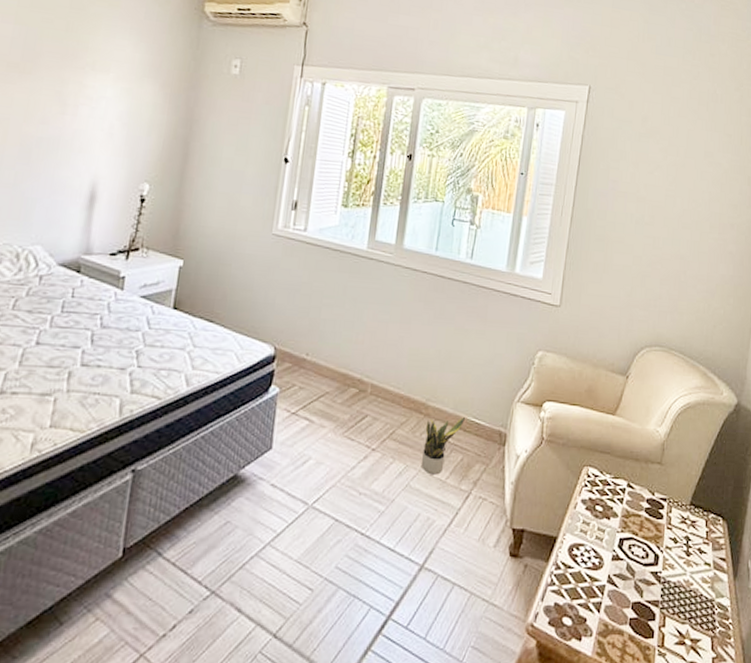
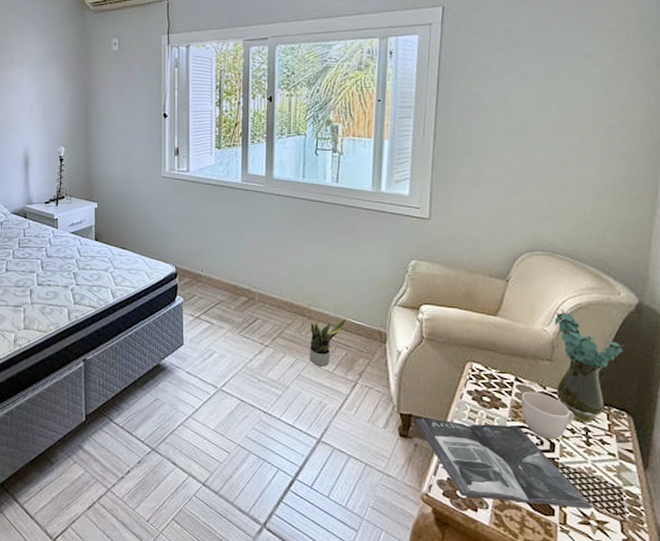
magazine: none [527,533,688,627] -> present [415,418,592,509]
cup: none [631,498,678,552] -> present [521,391,575,440]
vase: none [664,408,724,531] -> present [554,308,624,423]

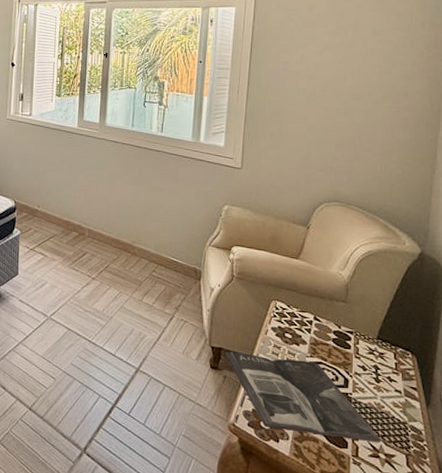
potted plant: present [310,319,346,367] -> none [132,256,166,300]
cup: present [521,391,575,440] -> none [319,329,366,376]
vase: present [554,308,624,423] -> none [348,255,409,361]

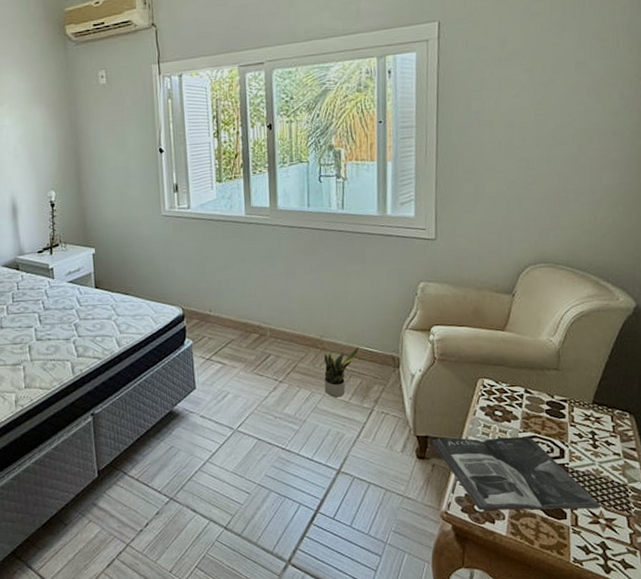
potted plant: none [132,256,166,300] -> present [323,347,359,398]

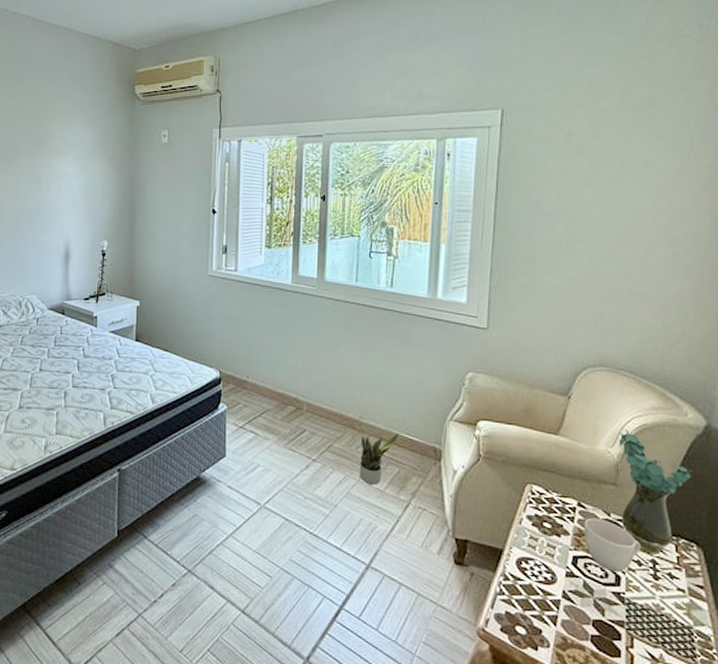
magazine: present [431,436,601,511] -> none [471,544,661,650]
cup: none [531,401,582,447] -> present [584,517,642,573]
vase: none [559,318,625,427] -> present [618,429,693,555]

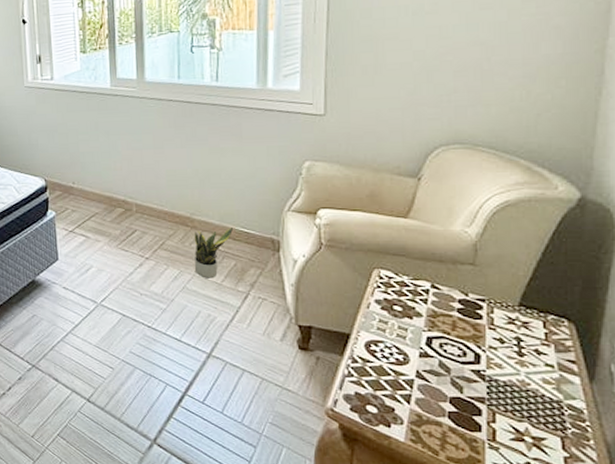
cup: present [584,517,642,573] -> none [439,298,504,351]
vase: present [618,429,693,555] -> none [477,207,564,332]

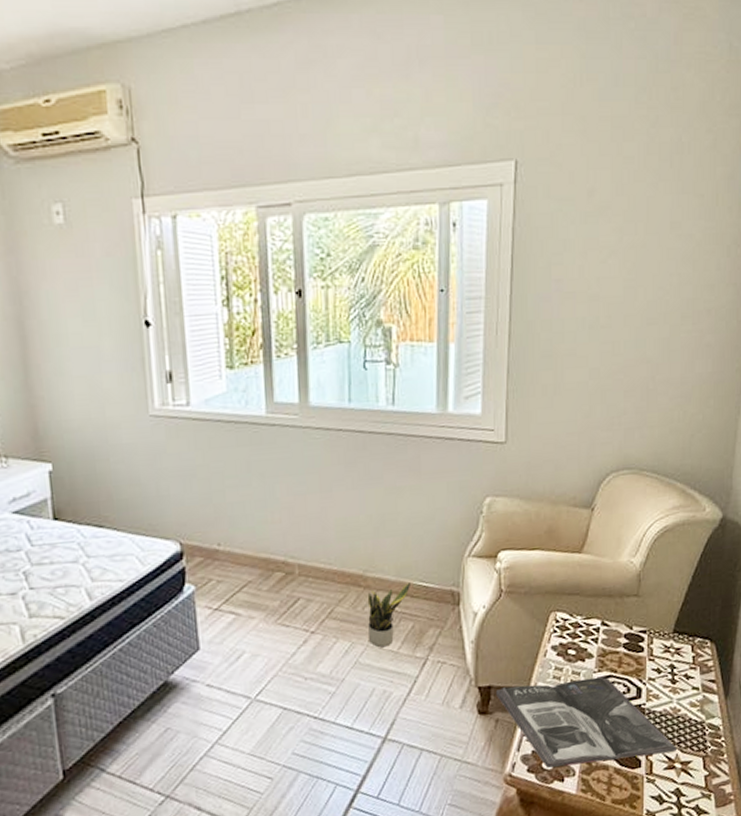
magazine: none [316,330,526,424] -> present [495,676,677,768]

